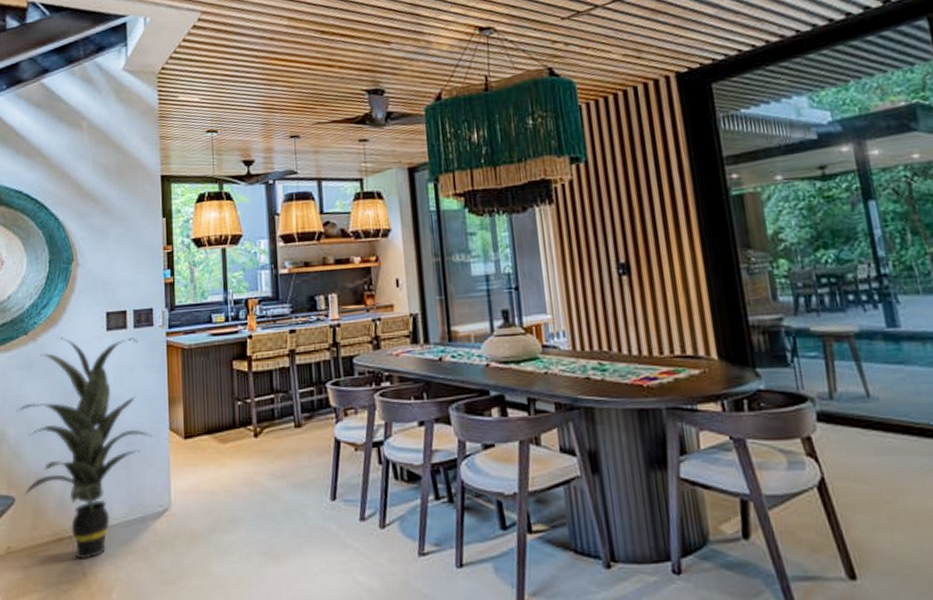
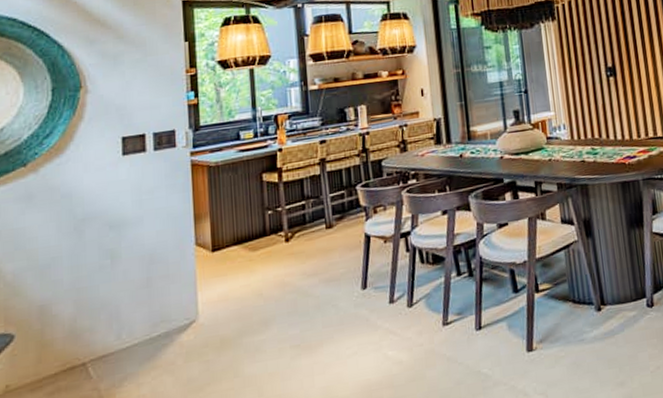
indoor plant: present [16,337,154,559] -> none [14,160,179,385]

